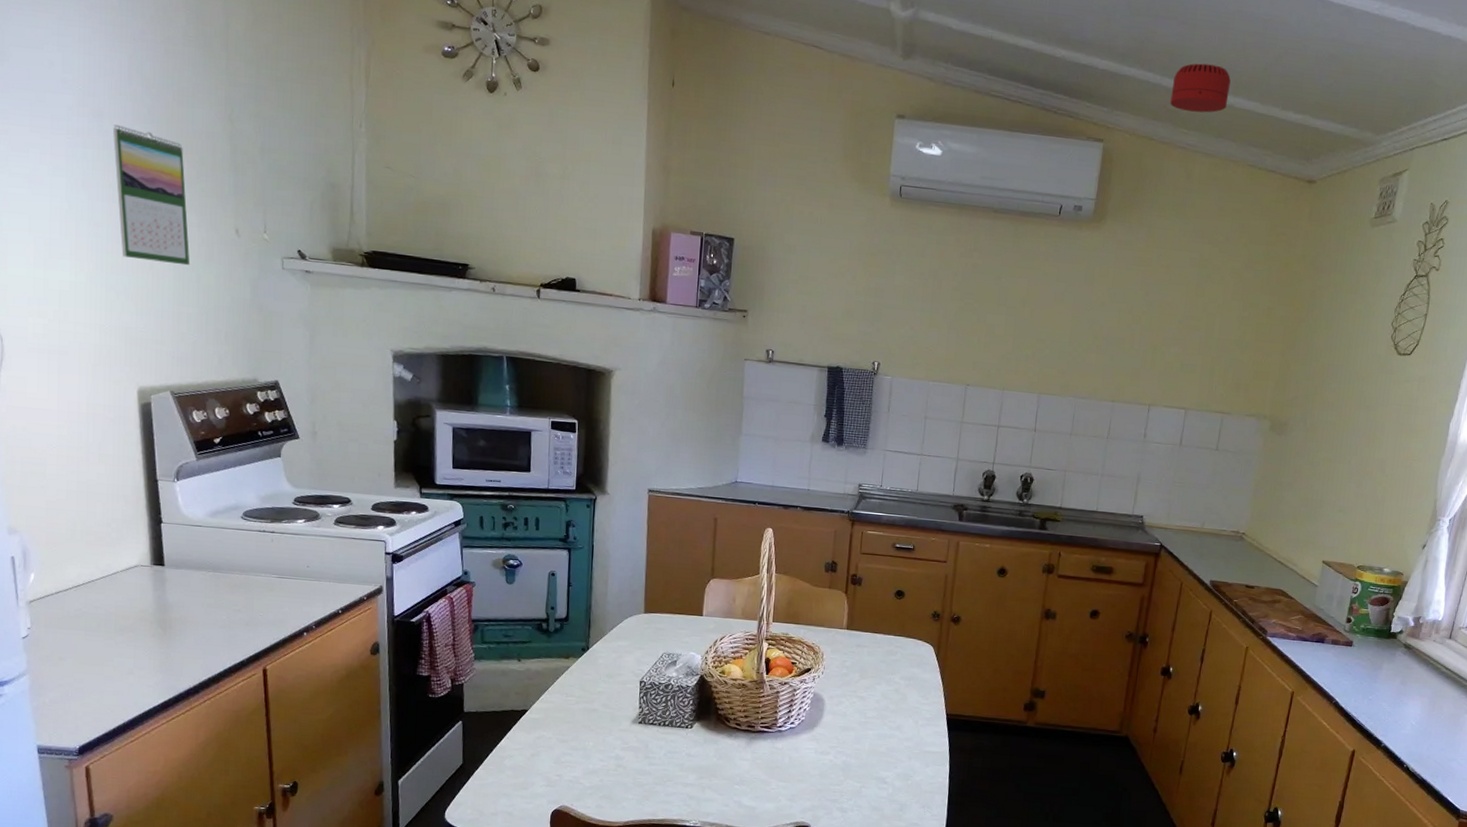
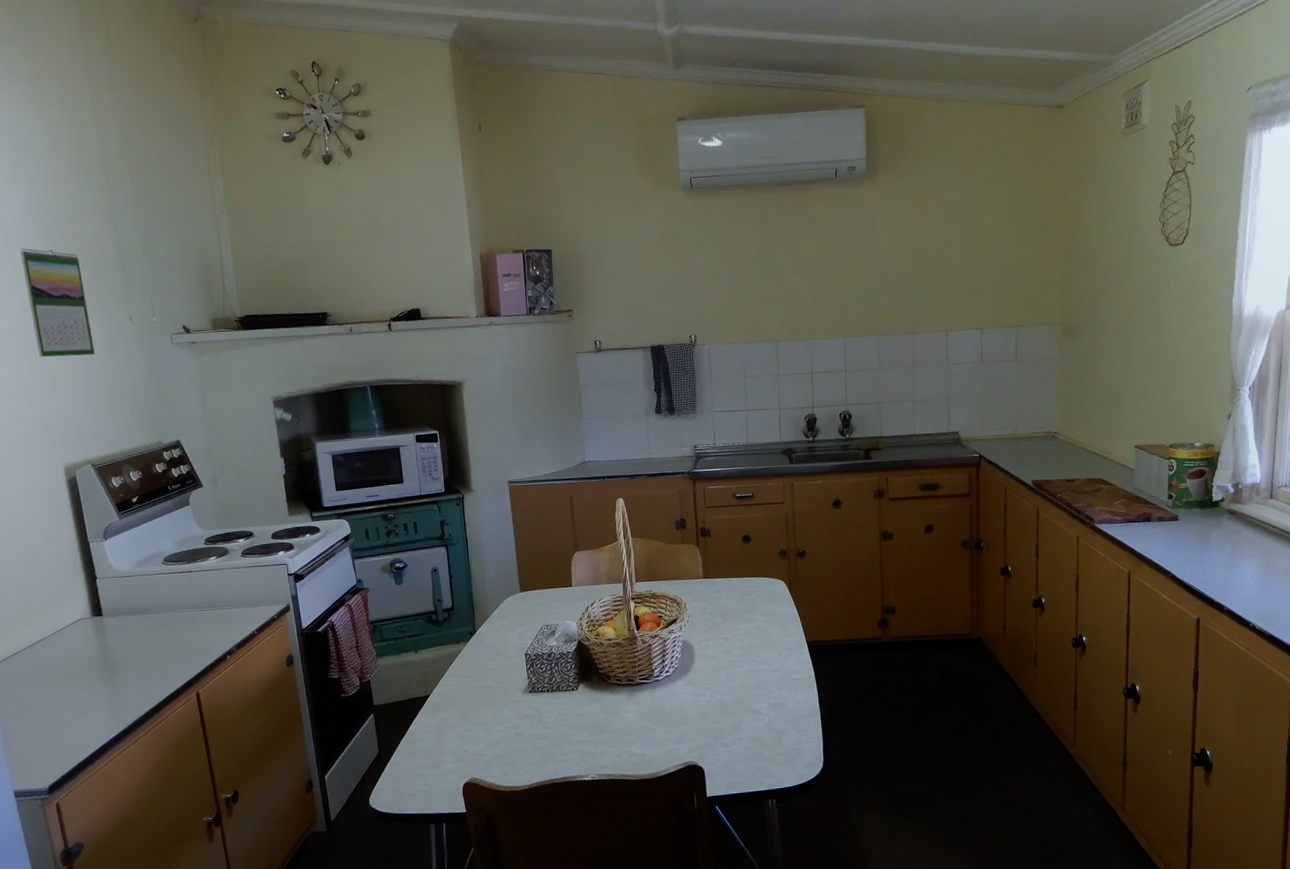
smoke detector: present [1170,63,1231,113] -> none [918,22,971,67]

